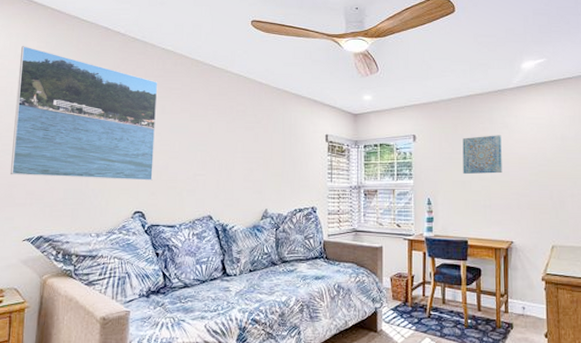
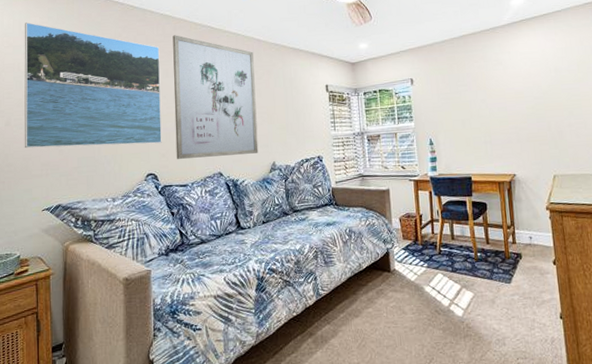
wall art: none [166,71,254,199] -> present [173,35,259,159]
wall art: present [462,135,502,175] -> none [459,72,500,113]

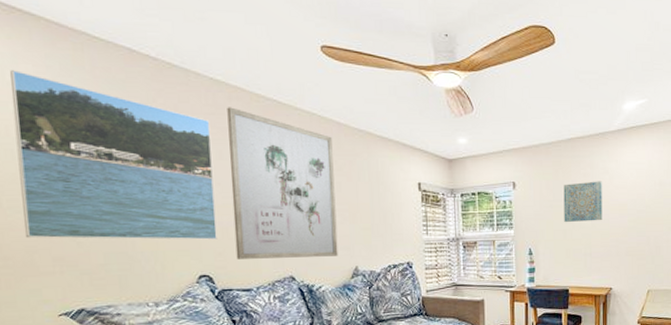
wall art: none [459,72,500,113] -> present [563,181,603,223]

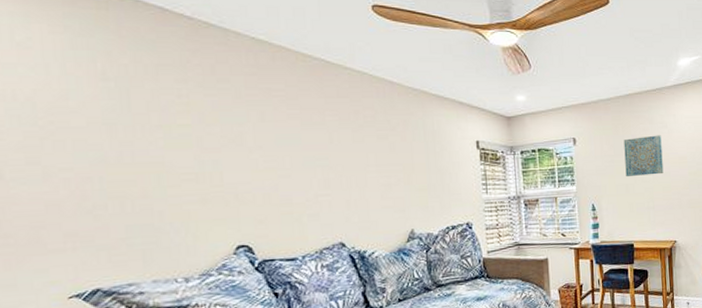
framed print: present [10,70,217,240] -> none [21,30,258,213]
wall art: present [227,107,338,259] -> none [270,67,393,227]

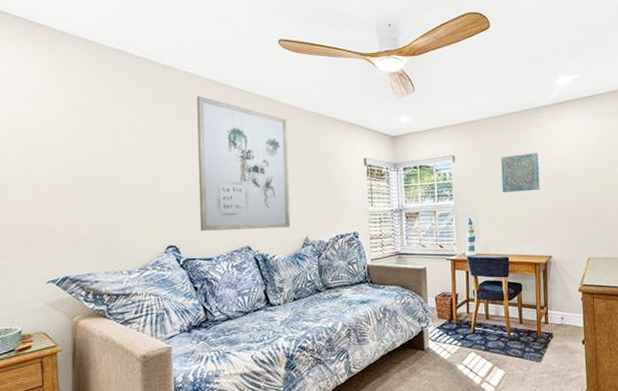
wall art: none [270,67,393,227] -> present [197,96,291,231]

